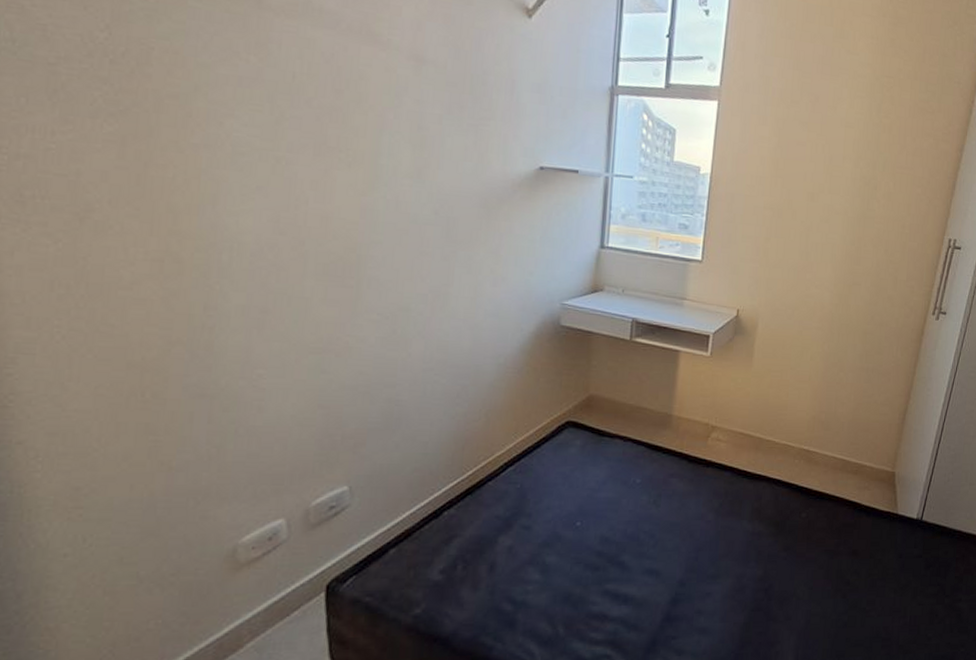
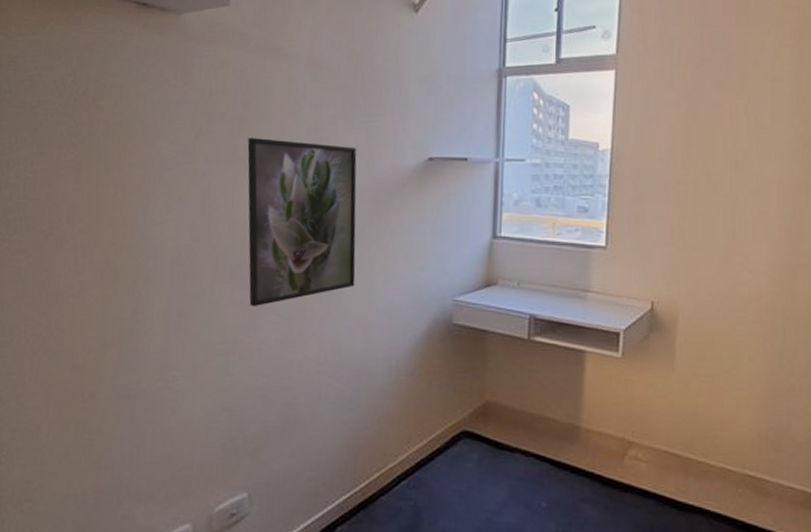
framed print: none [340,129,465,306] -> present [247,138,357,307]

